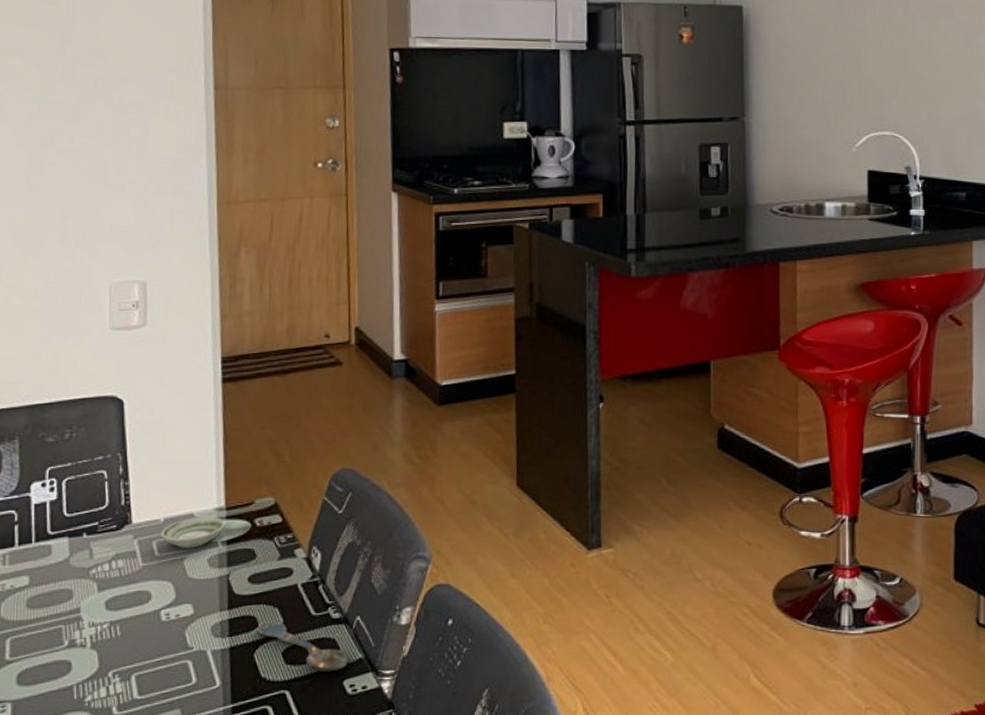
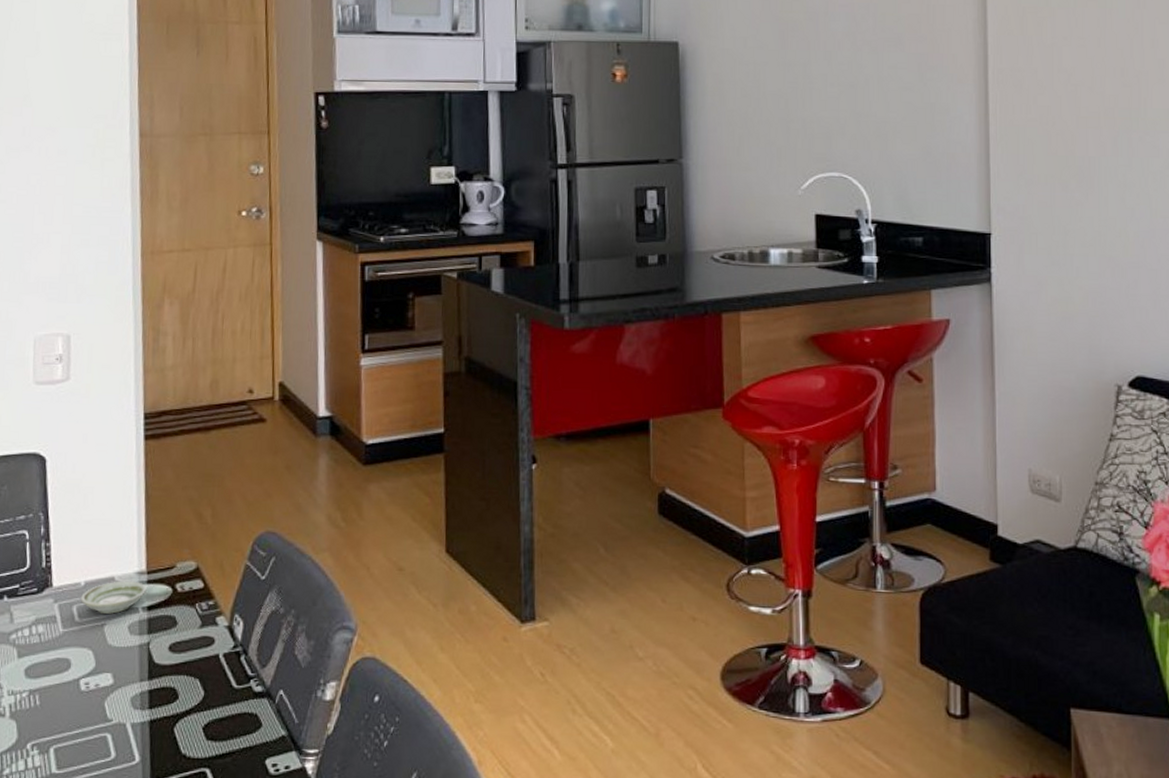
spoon: present [258,622,348,672] -> none [178,694,271,749]

